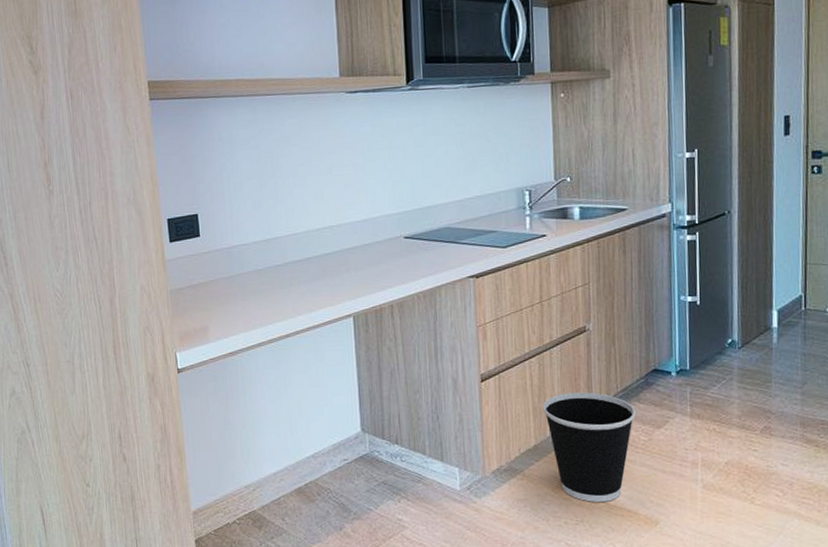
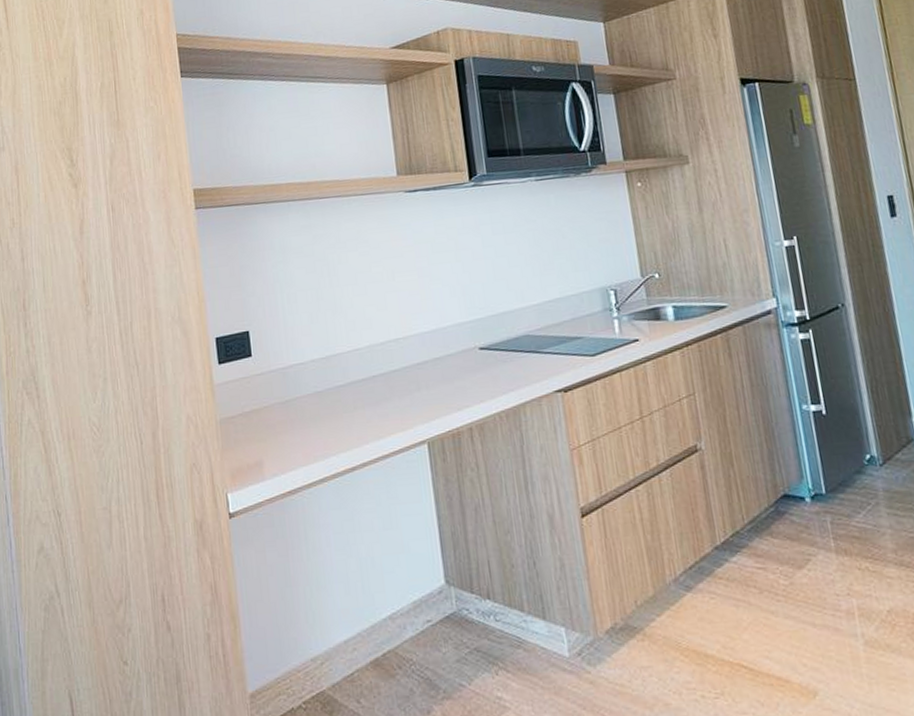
wastebasket: present [543,392,636,502] -> none [657,525,770,668]

